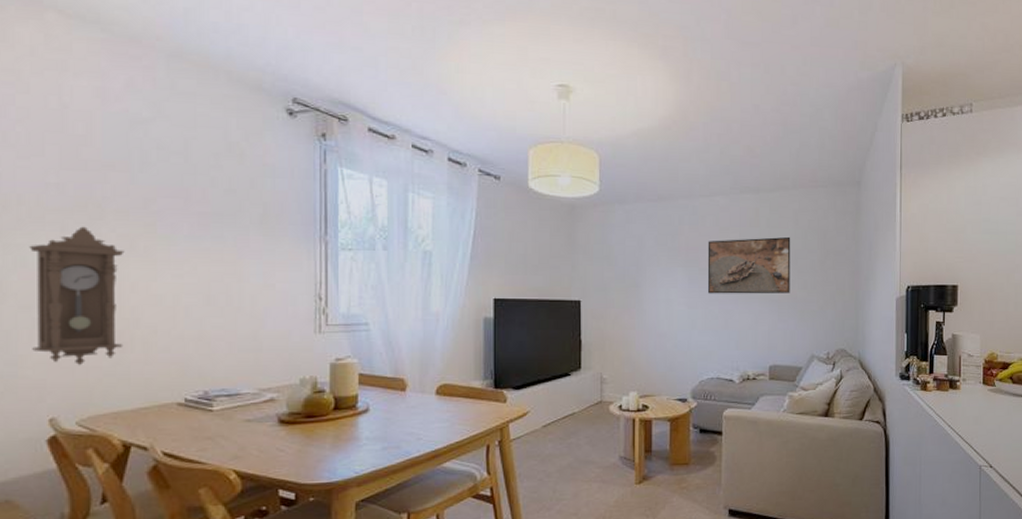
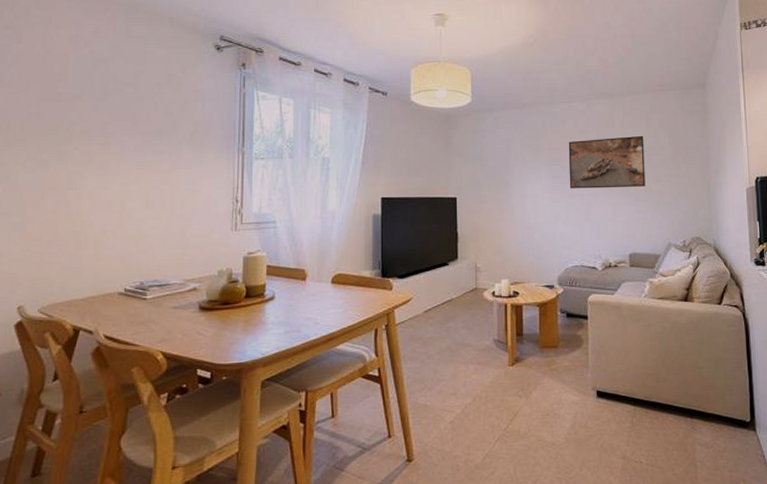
pendulum clock: present [29,226,125,366] -> none [9,146,85,262]

